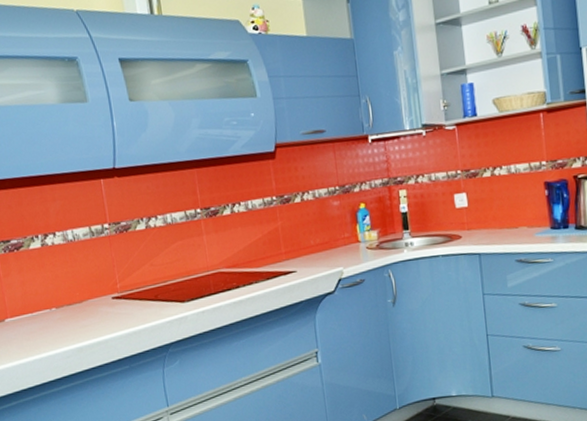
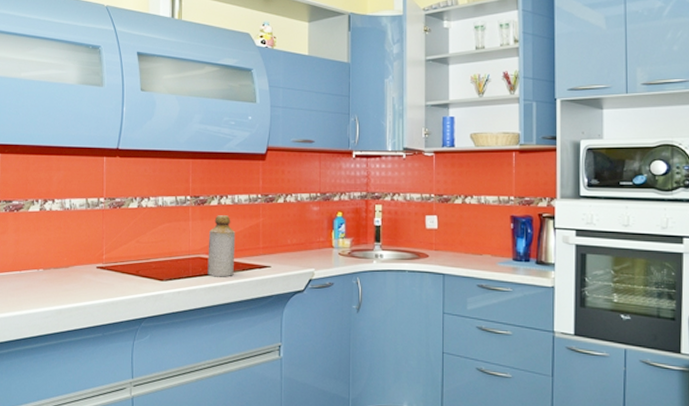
bottle: none [226,223,258,290] -> present [207,215,236,277]

